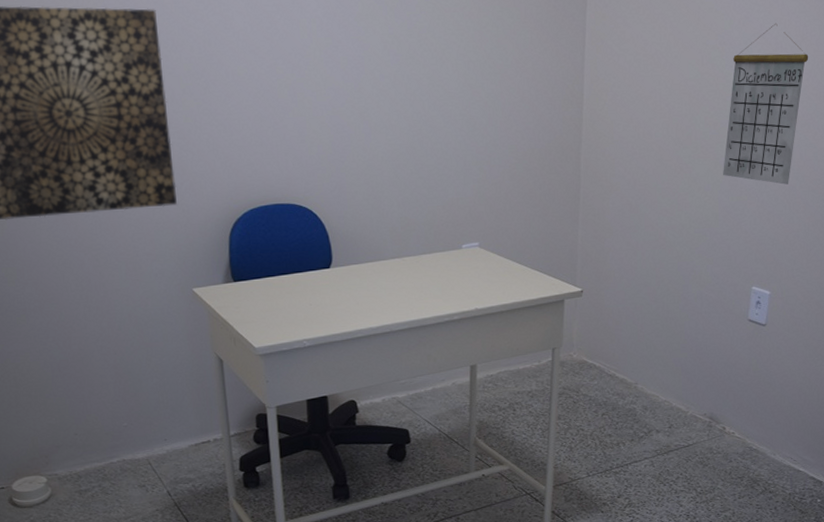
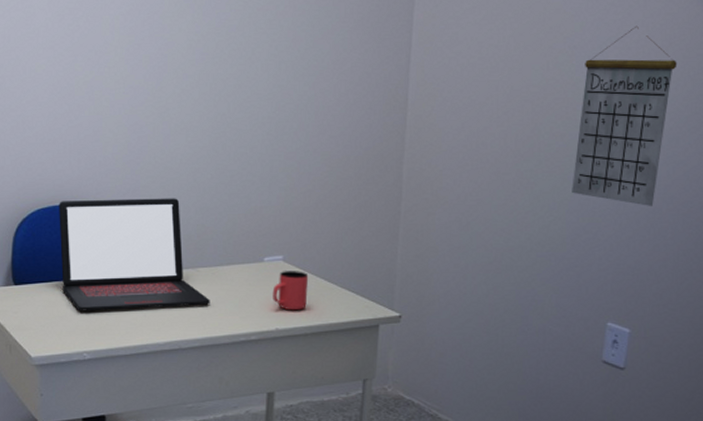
laptop: none [270,193,416,303] -> present [59,198,210,311]
cup: none [471,255,502,292] -> present [272,271,309,311]

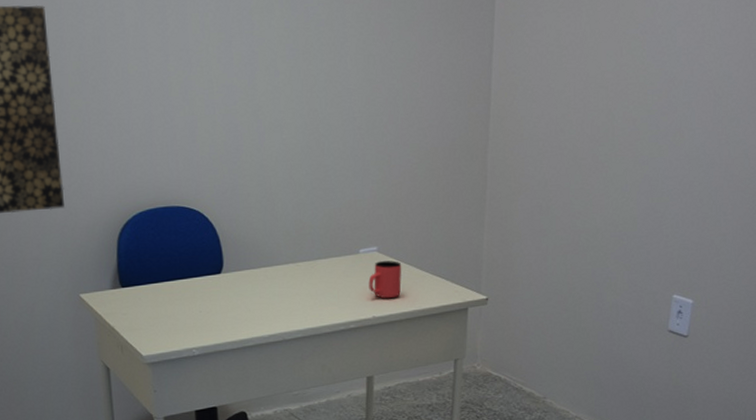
laptop: present [59,198,210,311] -> none [160,195,311,310]
calendar: present [572,25,677,206] -> none [642,9,740,185]

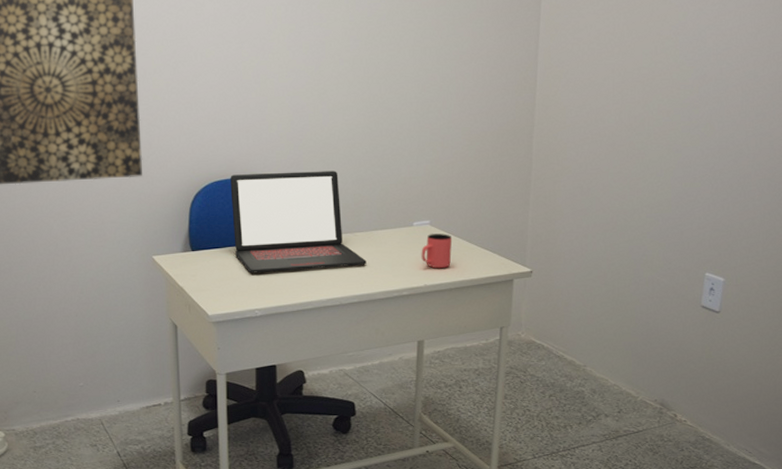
laptop: none [160,195,311,310] -> present [230,171,367,273]

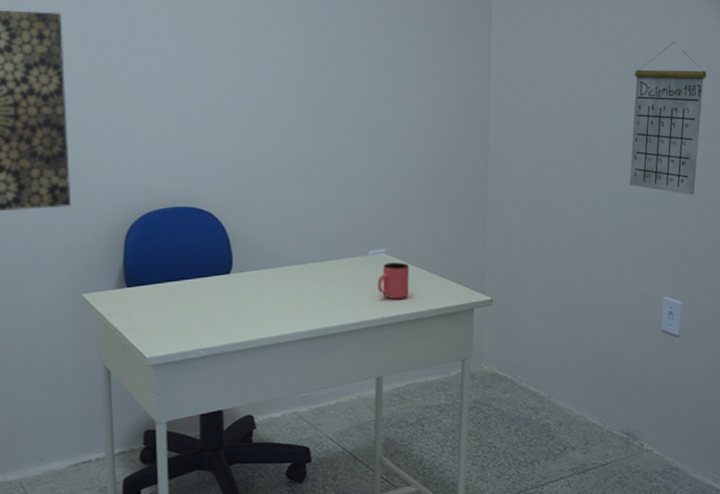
laptop: present [230,171,367,273] -> none [170,198,320,310]
calendar: none [676,15,764,172] -> present [629,41,707,195]

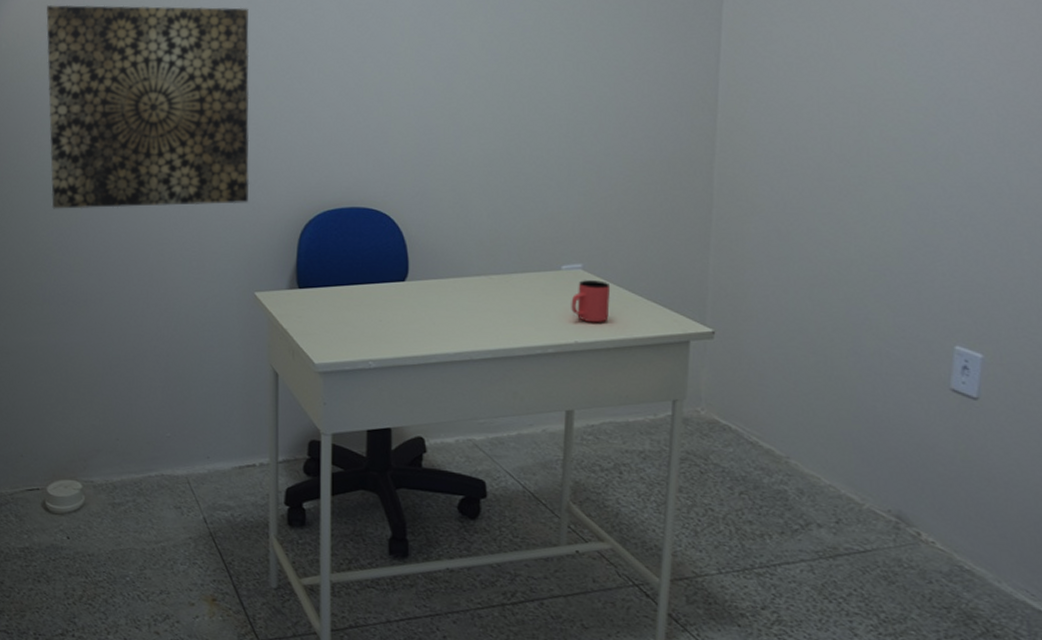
calendar: present [629,41,707,195] -> none [907,21,1027,217]

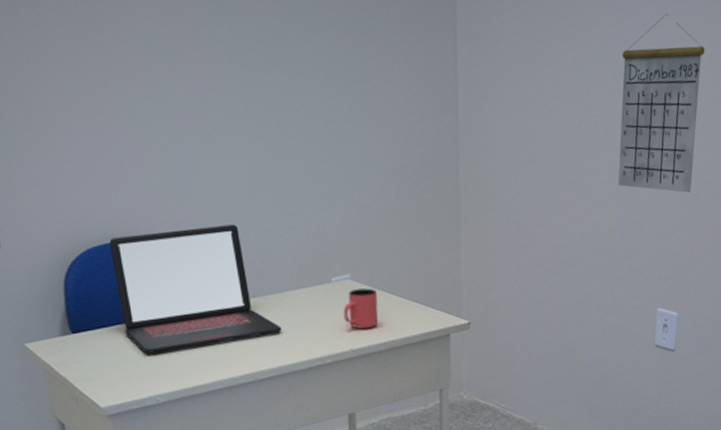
laptop: none [345,202,504,318] -> present [109,224,282,354]
calendar: none [907,21,1027,217] -> present [618,13,705,193]

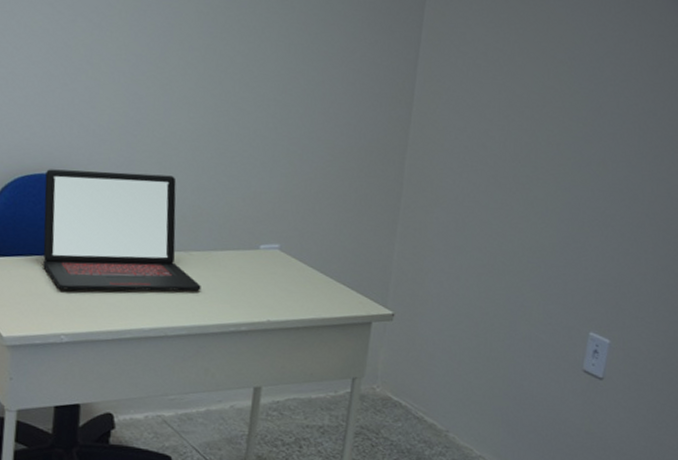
cup: present [343,288,379,330] -> none [266,260,305,303]
calendar: present [618,13,705,193] -> none [564,44,666,220]

